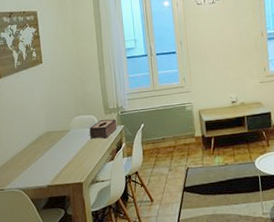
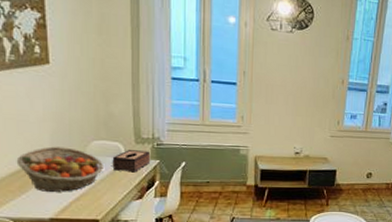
fruit basket: none [23,125,83,164] -> present [16,146,103,192]

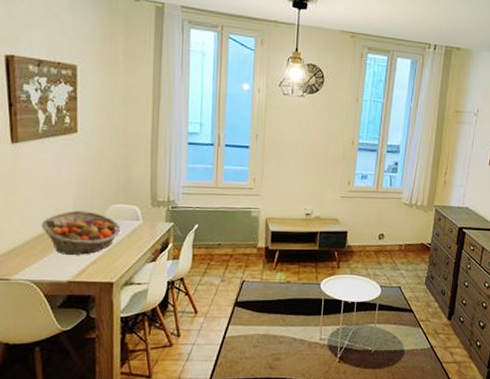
tissue box: present [112,150,151,173] -> none [129,213,166,235]

